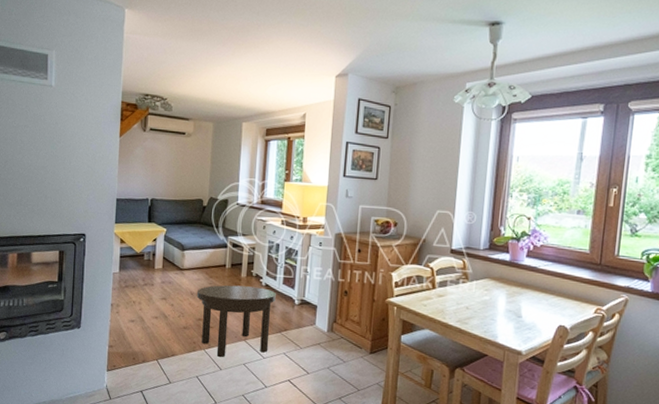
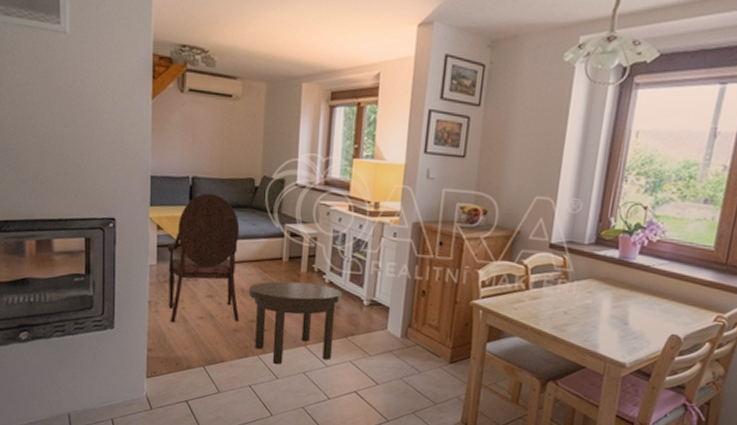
armchair: none [128,212,190,323] -> present [167,193,240,323]

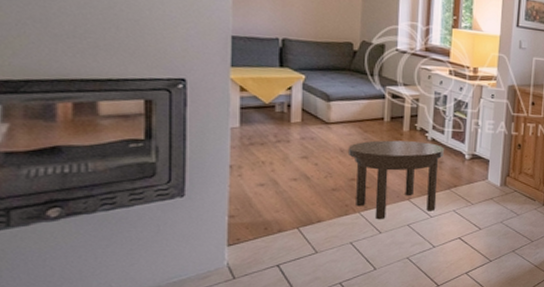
armchair: present [167,193,240,323] -> none [253,55,339,187]

